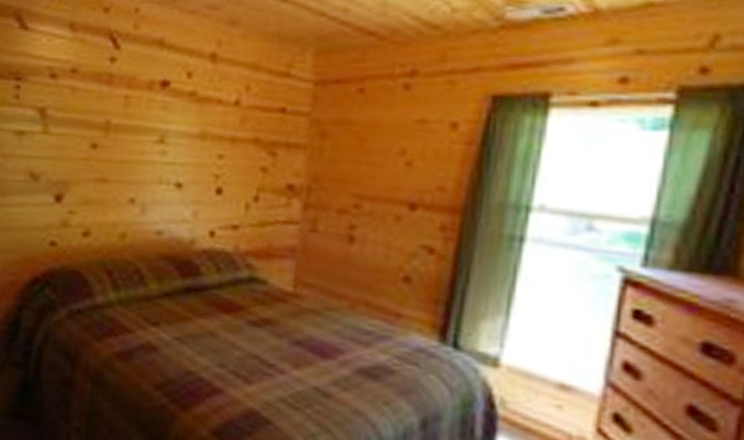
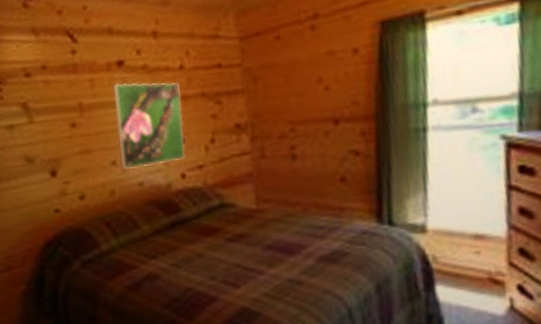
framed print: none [140,107,230,214] -> present [112,82,186,170]

